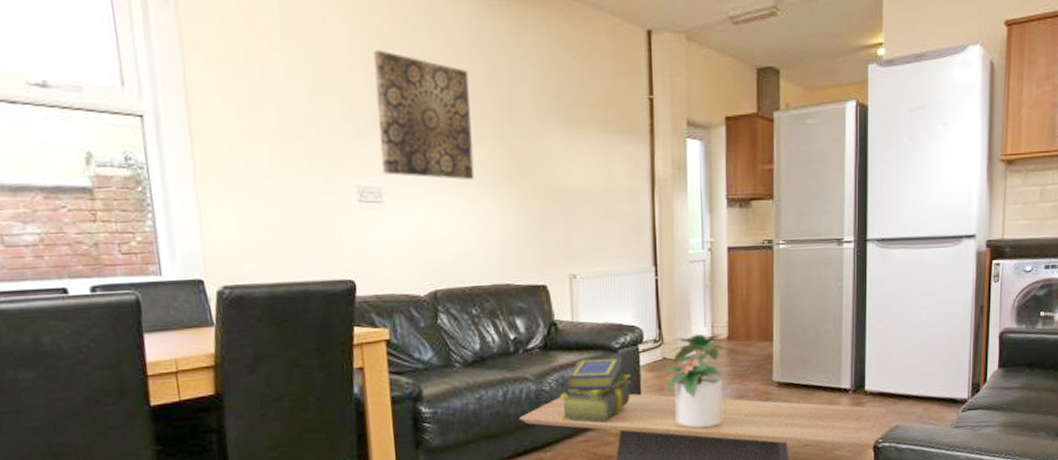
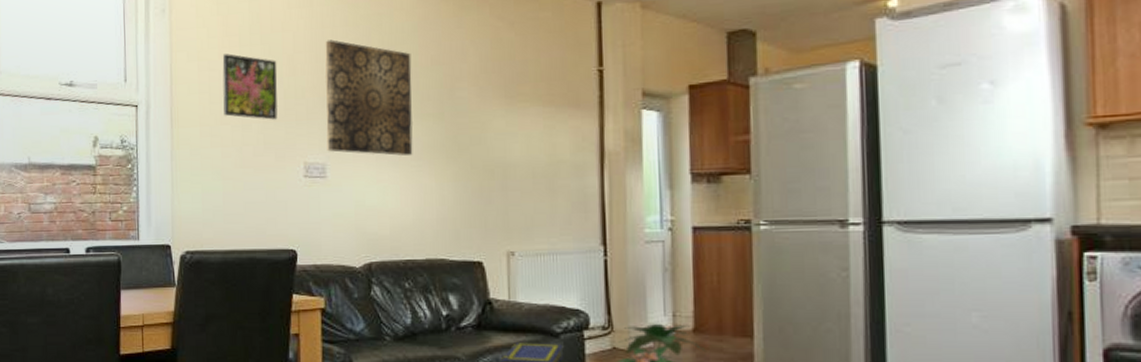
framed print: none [250,58,323,138] -> present [222,53,278,120]

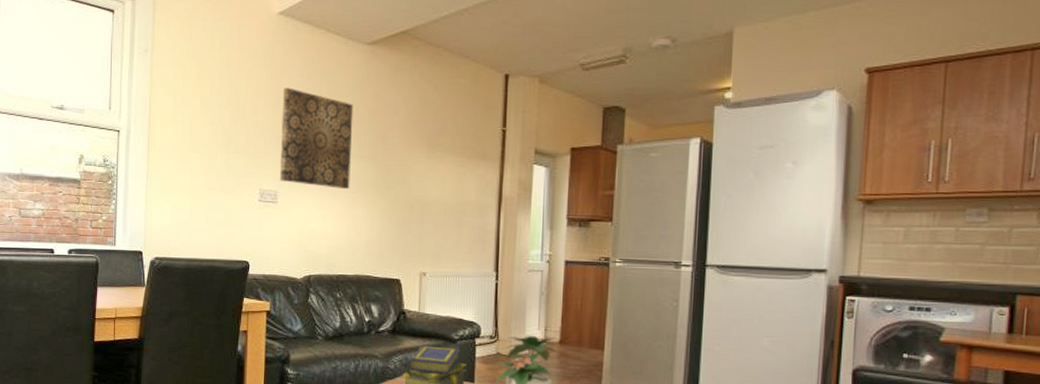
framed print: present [222,53,278,120] -> none [194,92,242,151]

